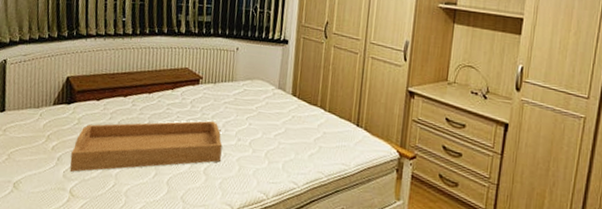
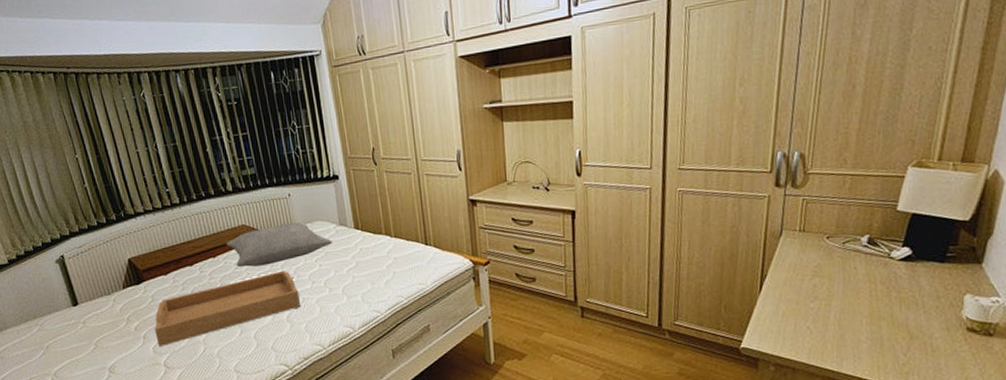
pillow: none [164,75,267,113] -> present [226,222,332,268]

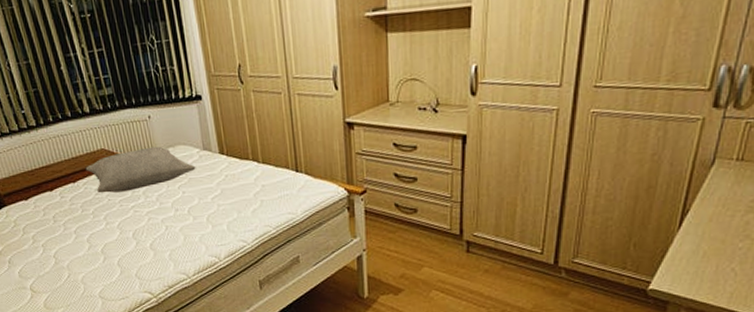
serving tray: present [155,270,300,346] -> none [19,197,164,271]

